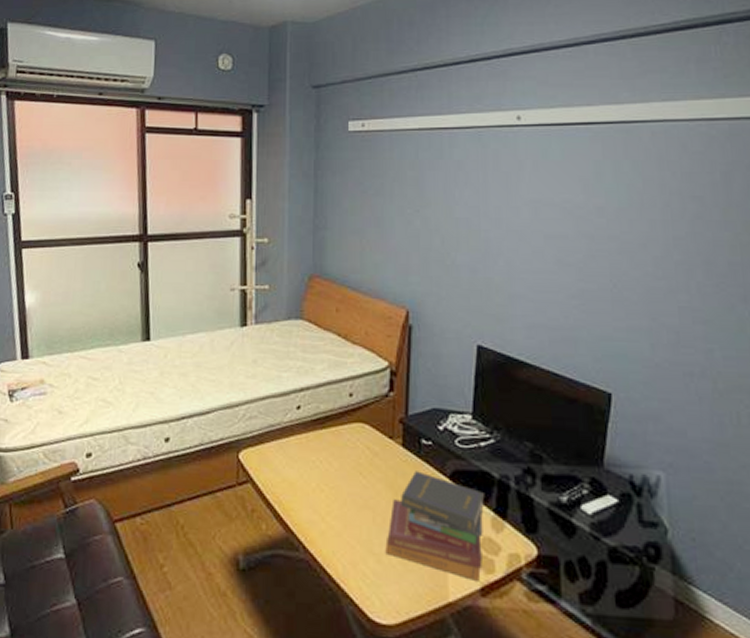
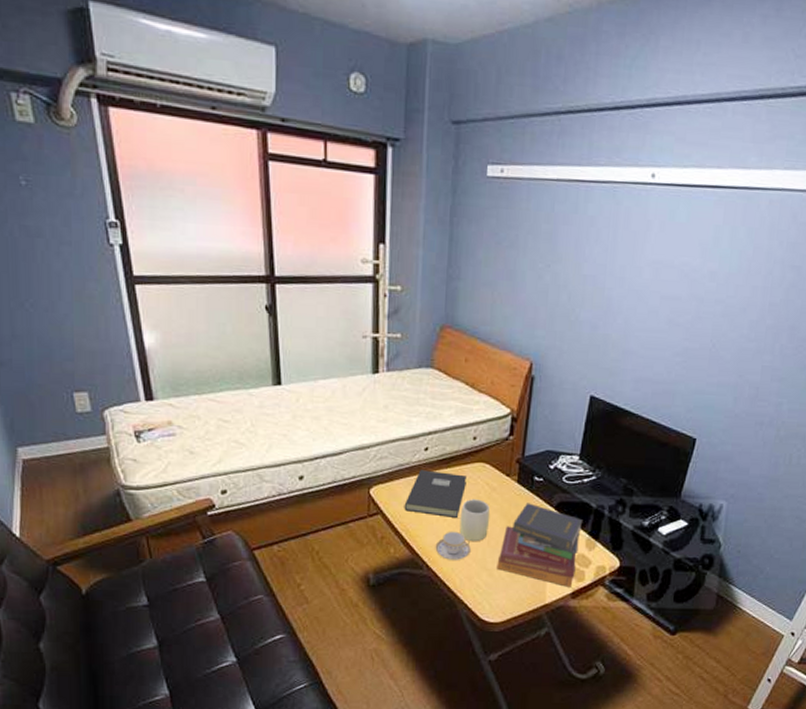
book: none [276,431,344,488] -> present [404,470,467,517]
teacup: none [312,504,353,541] -> present [435,531,471,560]
mug: none [339,466,374,519] -> present [459,499,491,542]

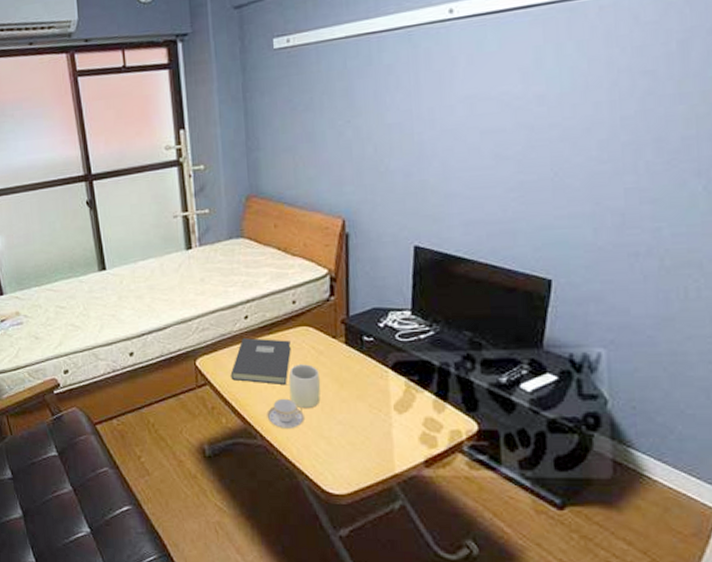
books: present [497,503,584,587] -> none [334,364,426,455]

